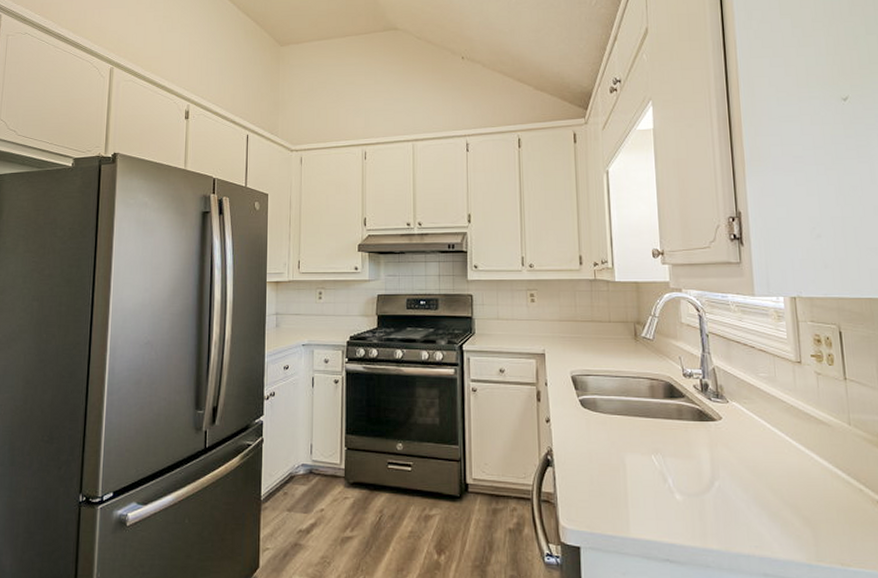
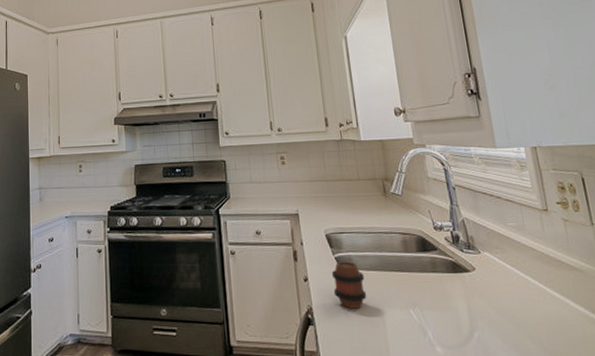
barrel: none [574,404,609,452] -> present [331,261,367,309]

